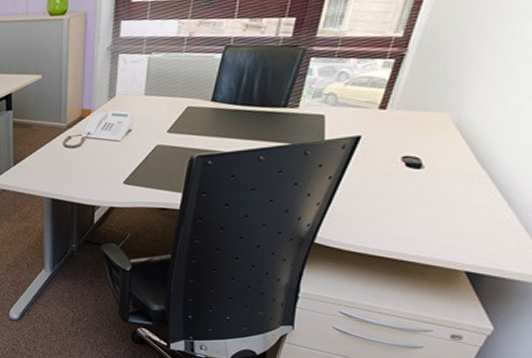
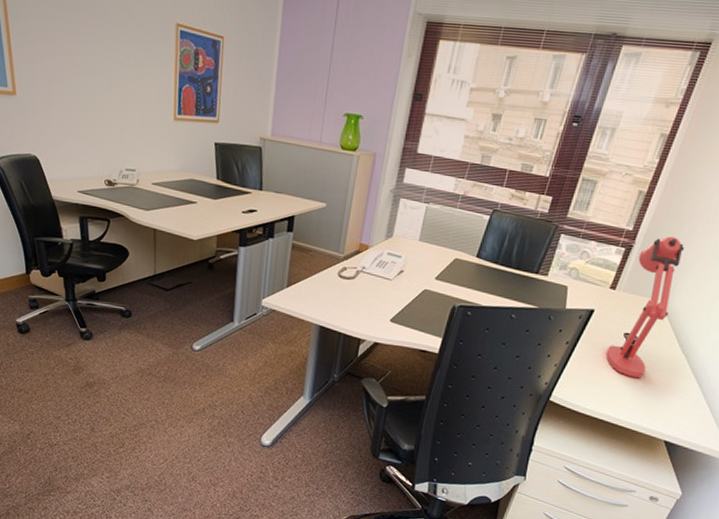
desk lamp: none [380,34,477,205] -> present [606,236,685,378]

